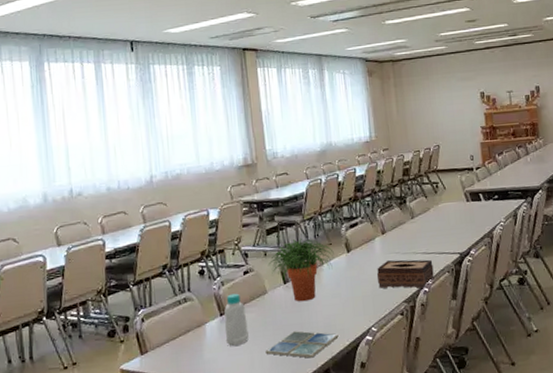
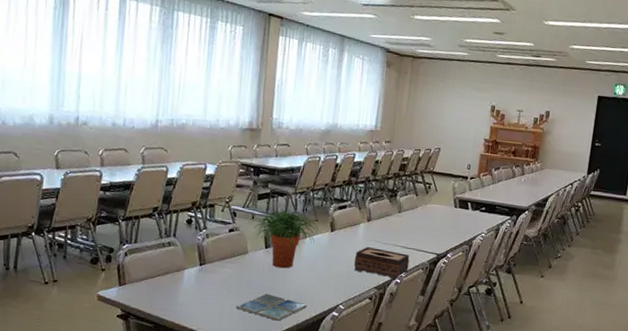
bottle: present [224,293,249,347] -> none [200,247,225,296]

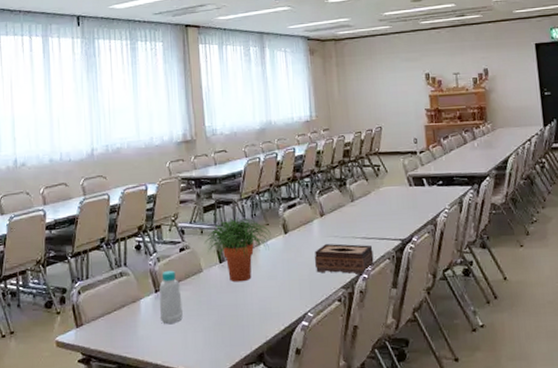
bottle: none [200,247,225,296] -> present [159,270,183,325]
drink coaster: present [236,293,307,321] -> none [199,312,274,341]

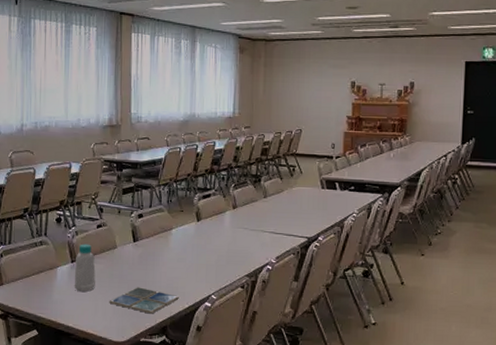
drink coaster: none [199,312,274,341] -> present [109,287,179,314]
potted plant: present [203,218,271,282] -> none [120,202,184,261]
tissue box: present [314,243,374,276] -> none [222,235,280,267]

